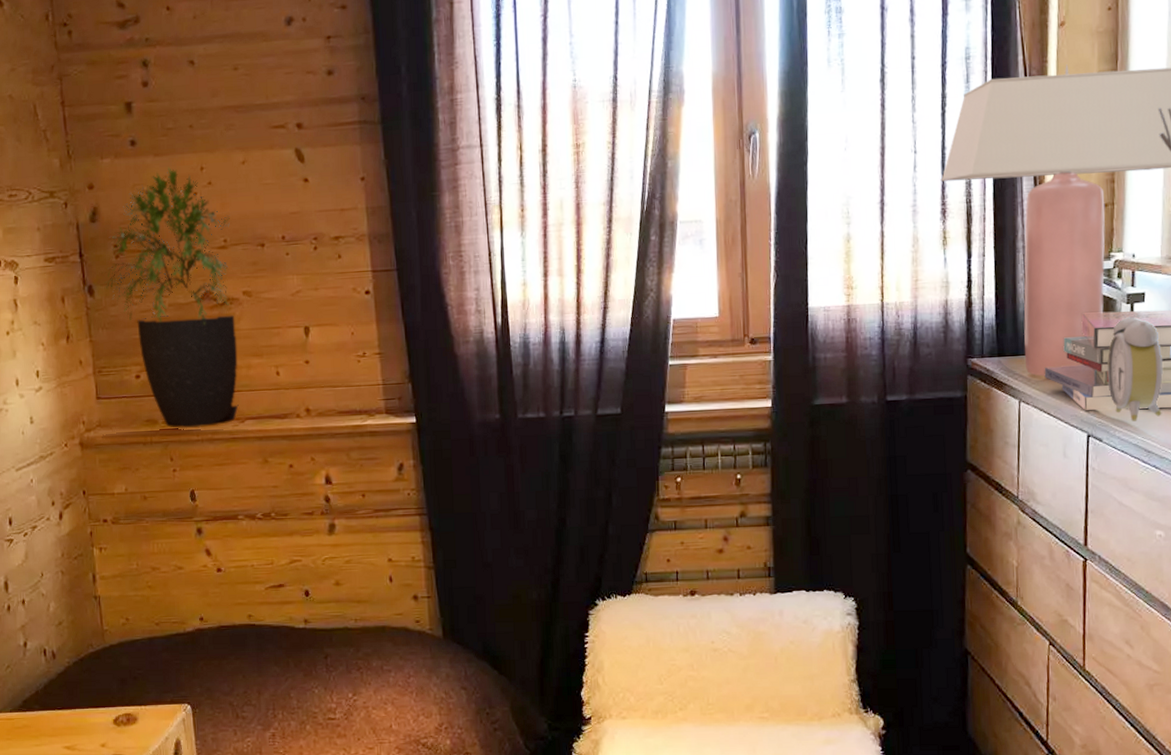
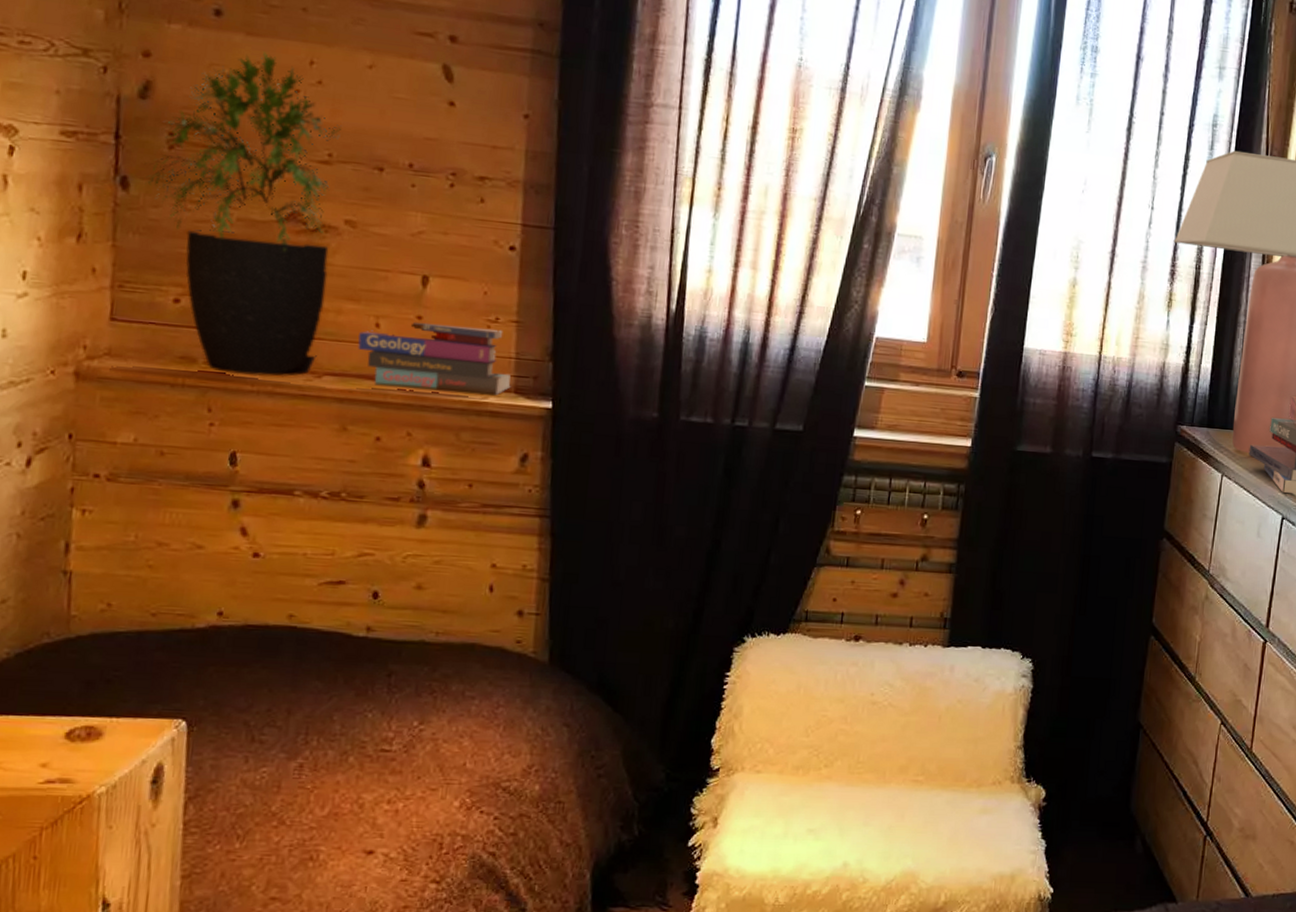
books: none [266,362,382,423] -> present [357,321,511,396]

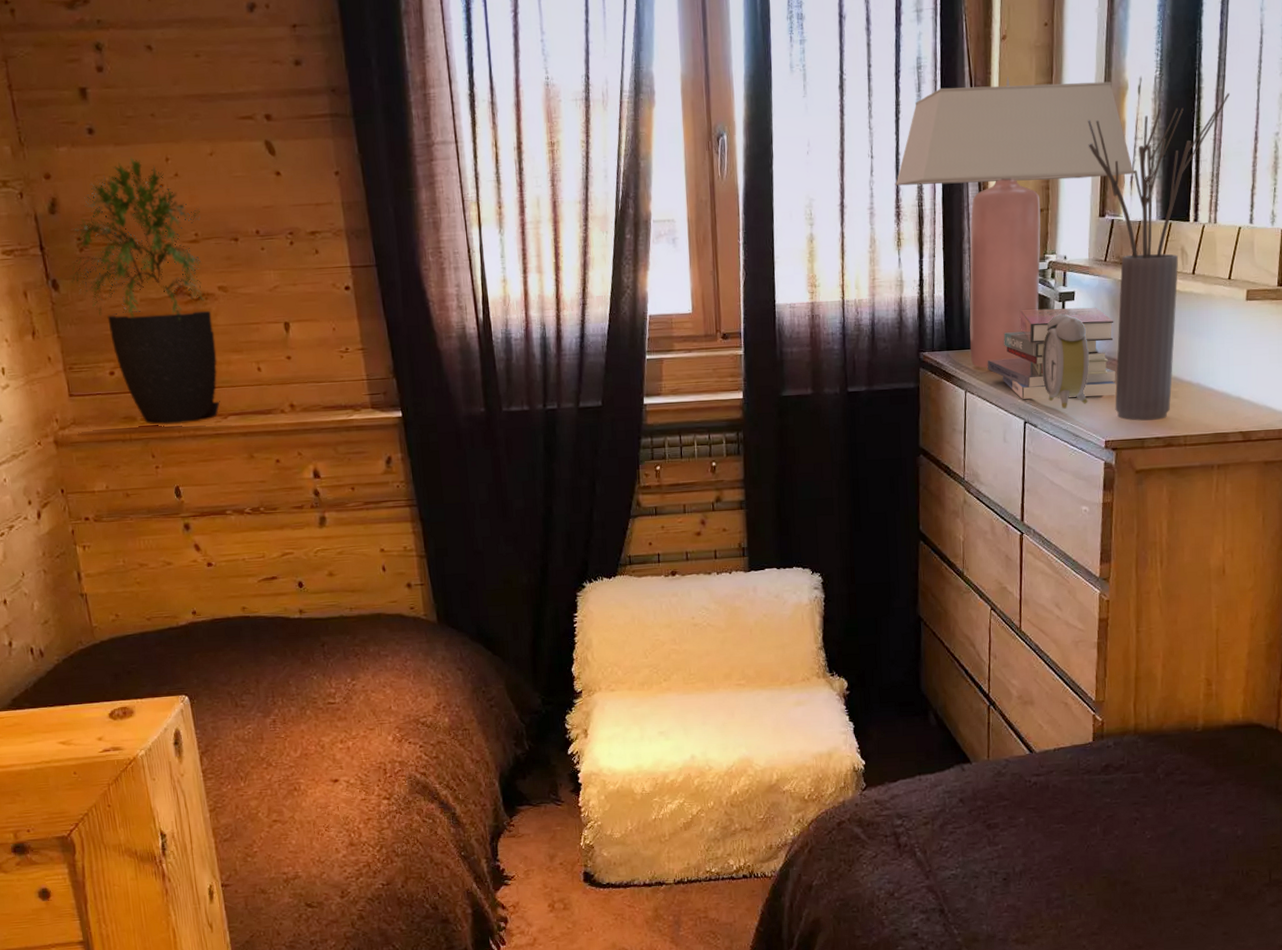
books: present [357,321,511,396] -> none [247,357,368,418]

